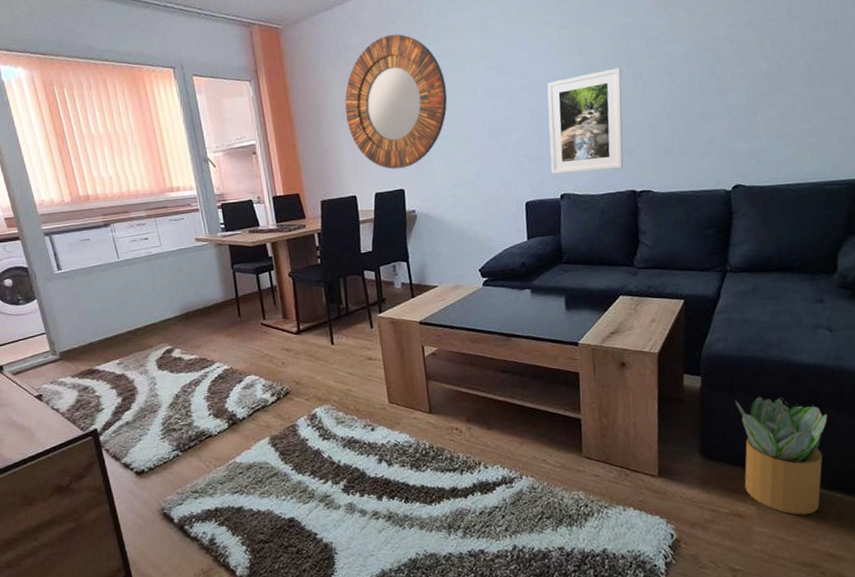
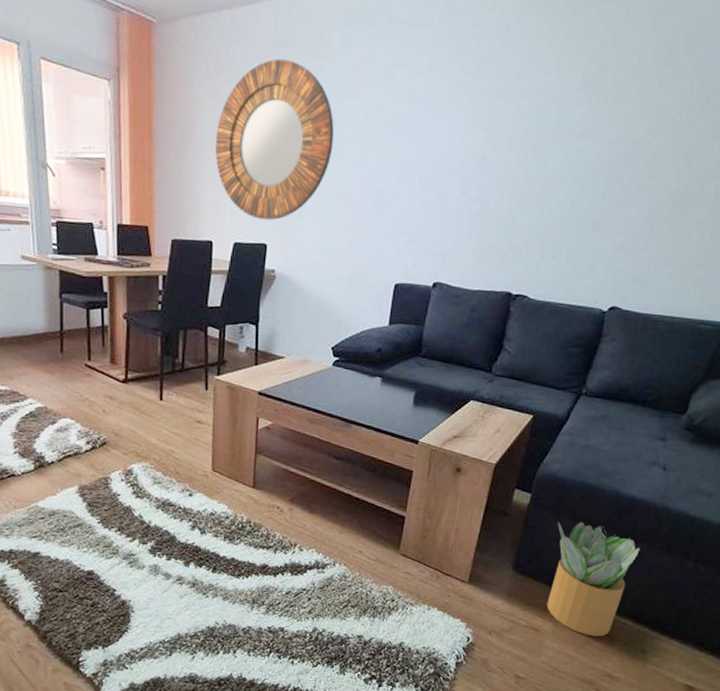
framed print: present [547,67,624,174] -> none [428,153,526,266]

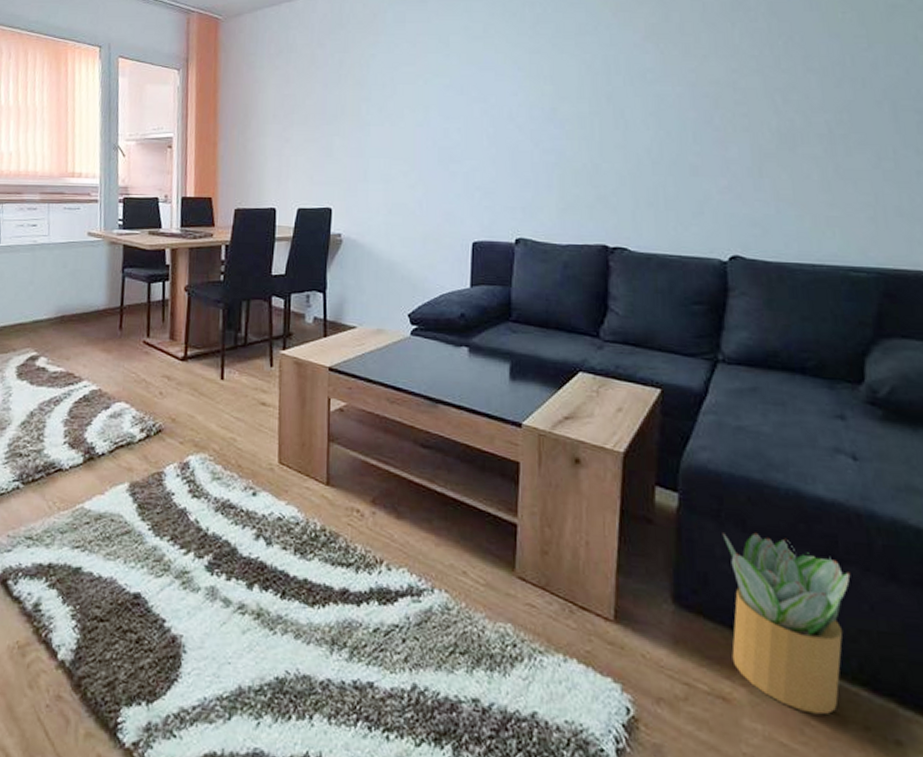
home mirror: present [215,58,335,221] -> none [277,38,395,185]

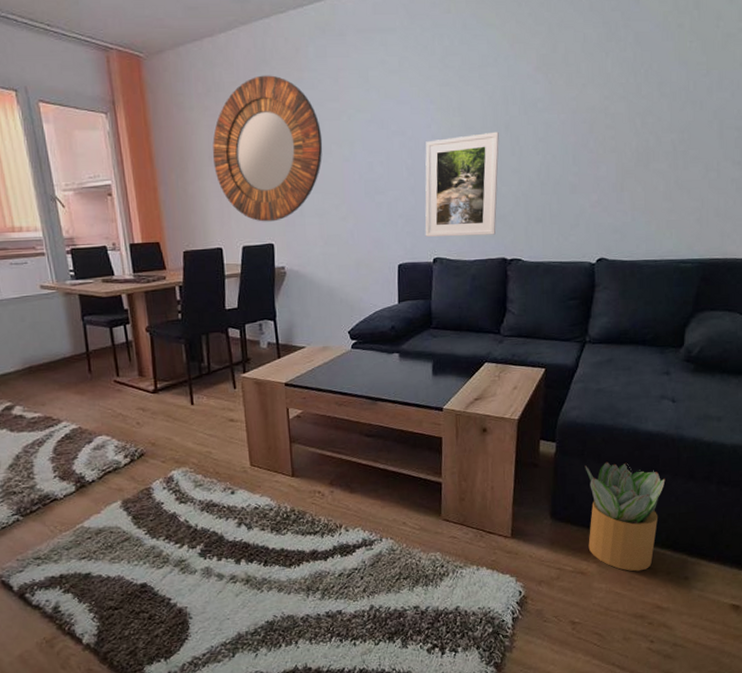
home mirror: none [277,38,395,185] -> present [212,75,323,222]
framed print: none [506,102,599,217] -> present [425,131,499,237]

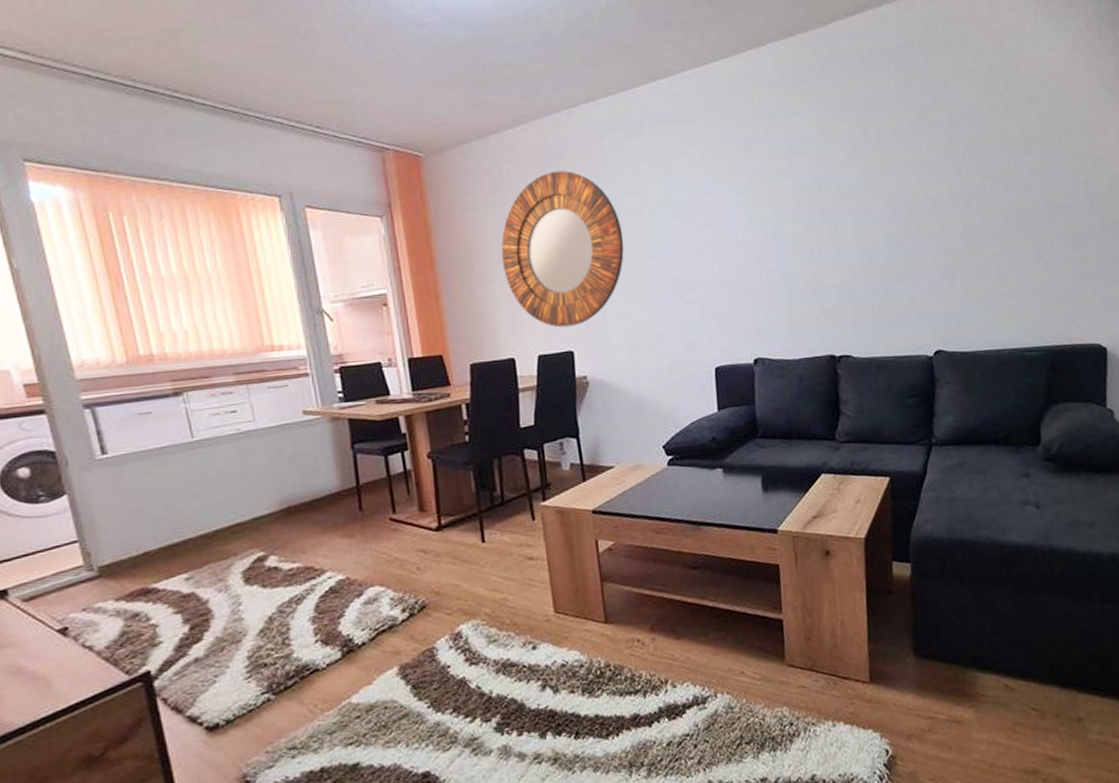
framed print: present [425,131,499,237] -> none [736,220,821,336]
potted plant: present [585,462,665,572] -> none [946,582,1040,715]

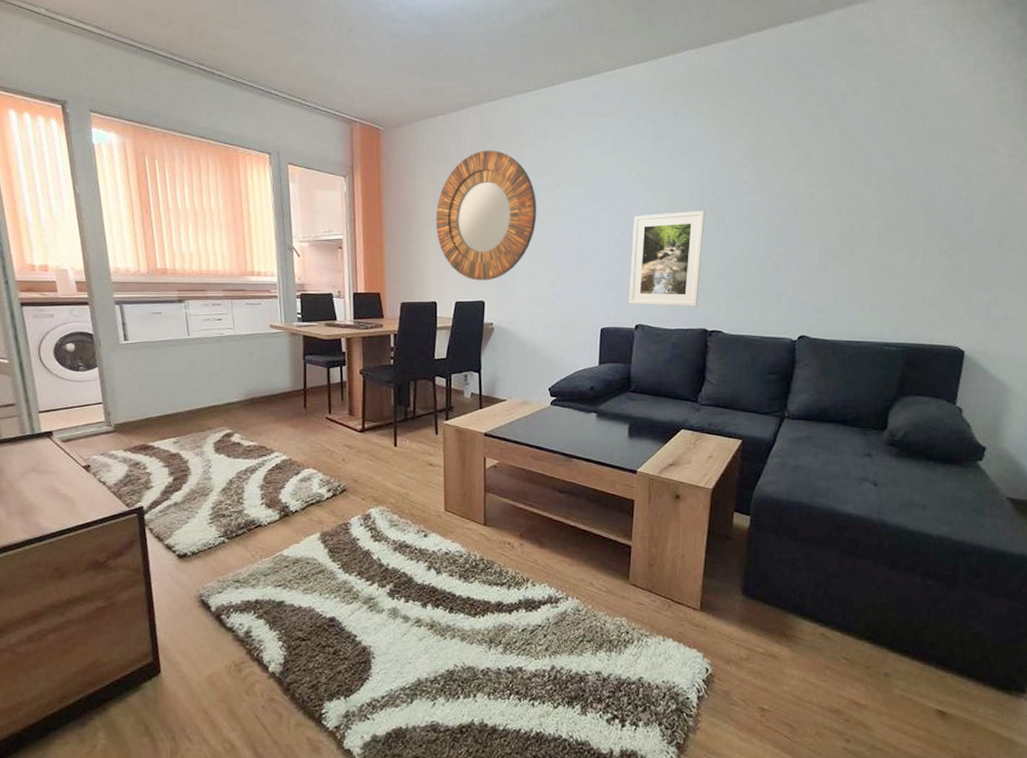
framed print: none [736,220,821,336] -> present [628,210,705,306]

